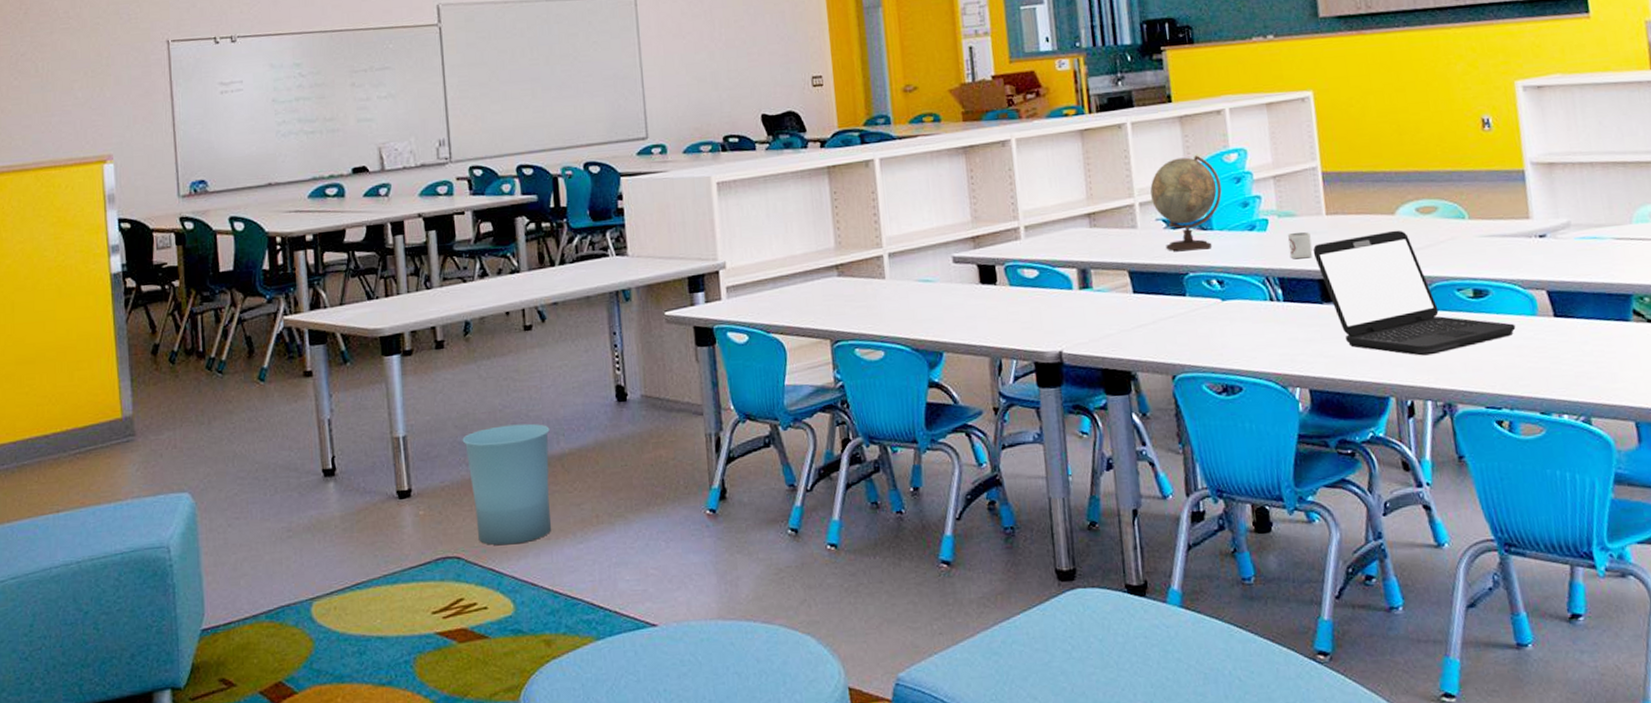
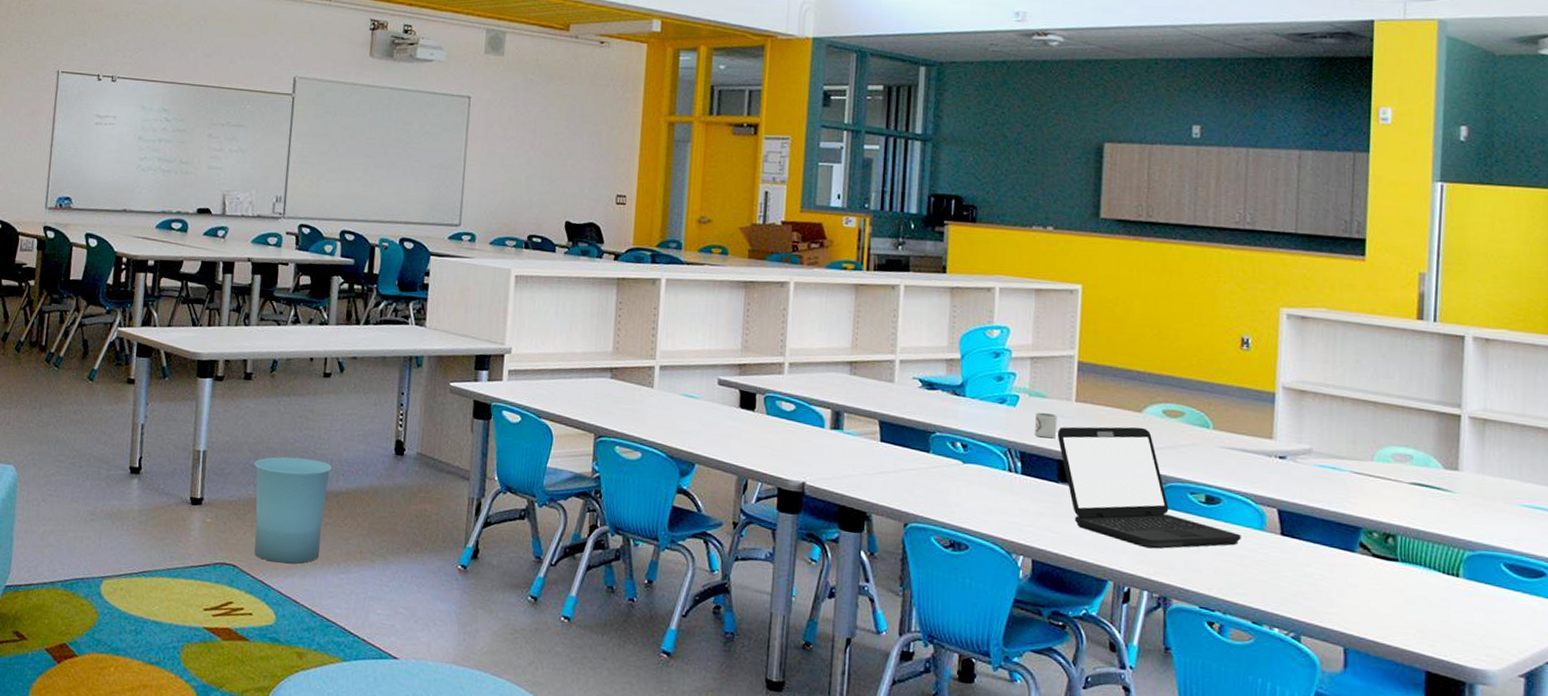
globe: present [1150,155,1222,252] -> none [912,325,980,414]

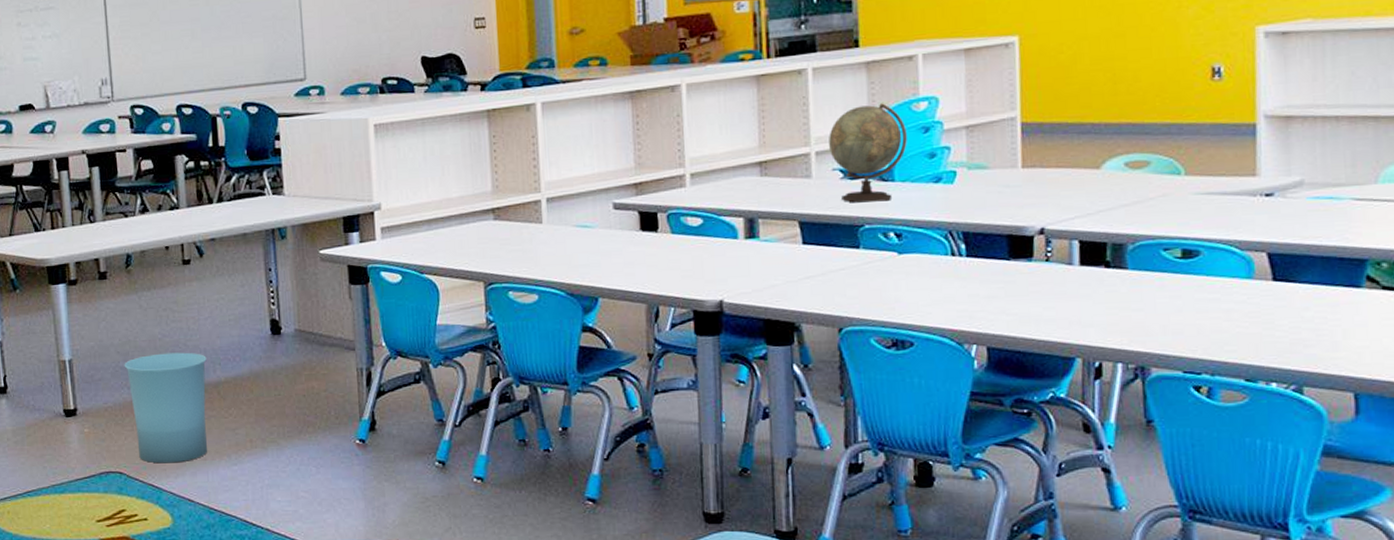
globe: none [912,325,980,414] -> present [829,103,907,203]
cup: present [1034,412,1057,439] -> none [976,185,1004,214]
laptop: present [1057,426,1241,549] -> none [1003,185,1227,317]

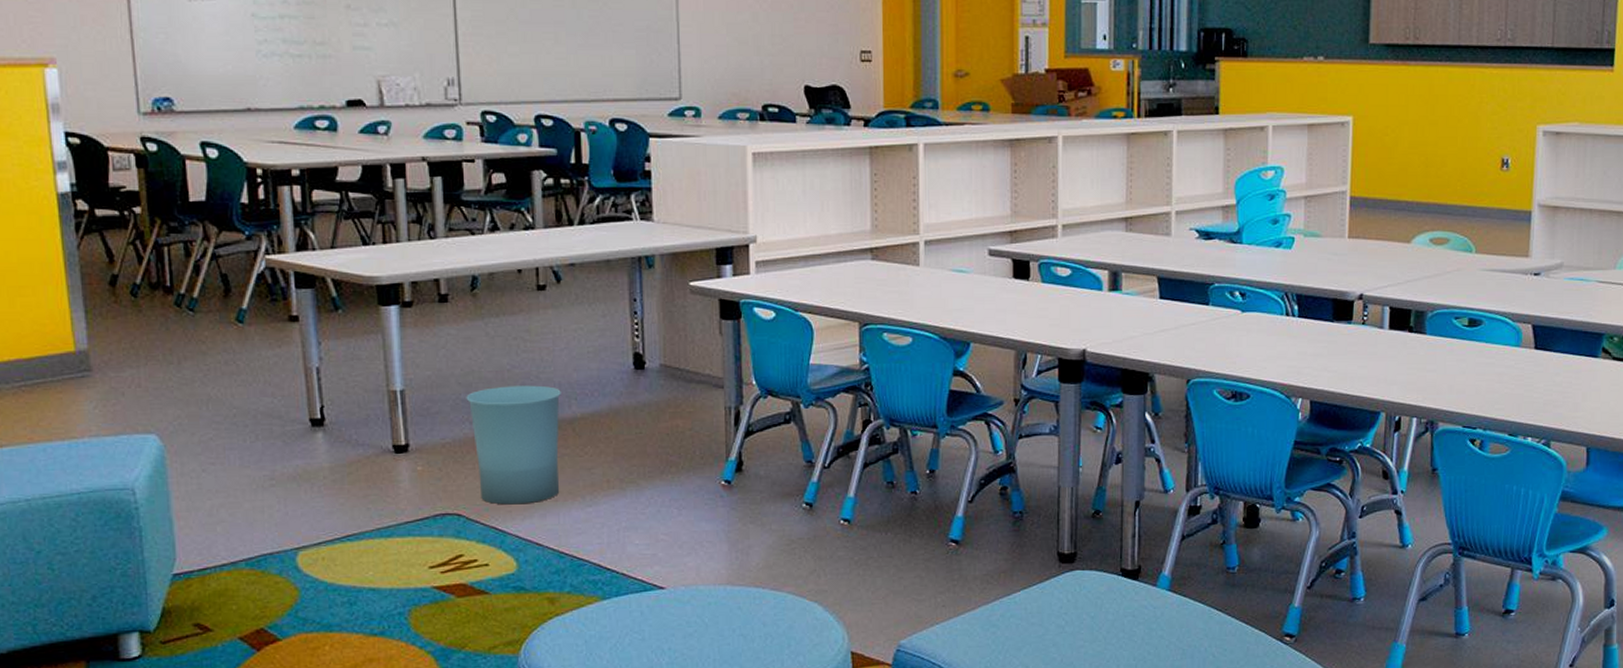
globe: present [829,103,907,203] -> none [1188,169,1255,262]

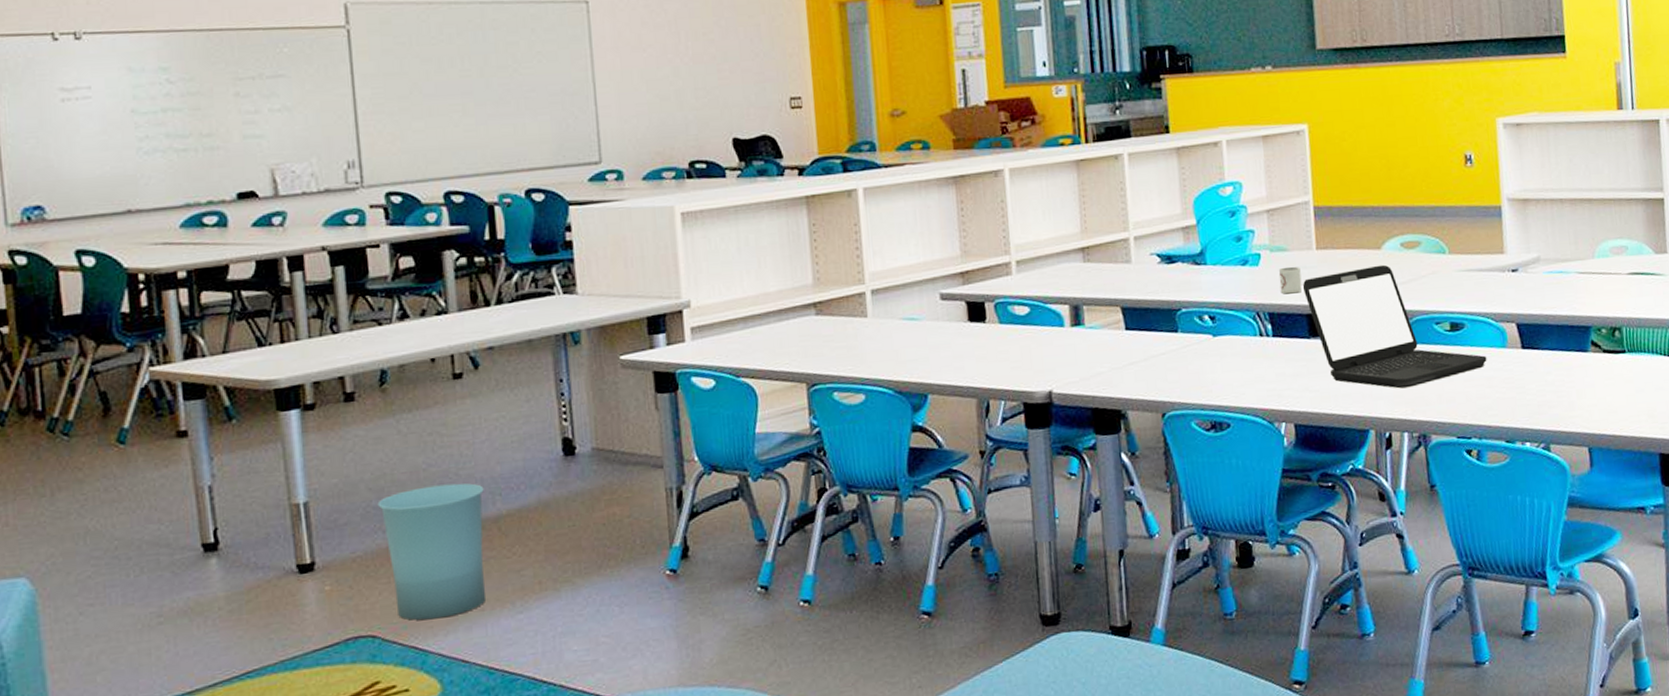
cup: none [1310,252,1331,278] -> present [1278,266,1303,294]
laptop: none [1331,258,1500,376] -> present [1302,264,1487,389]

